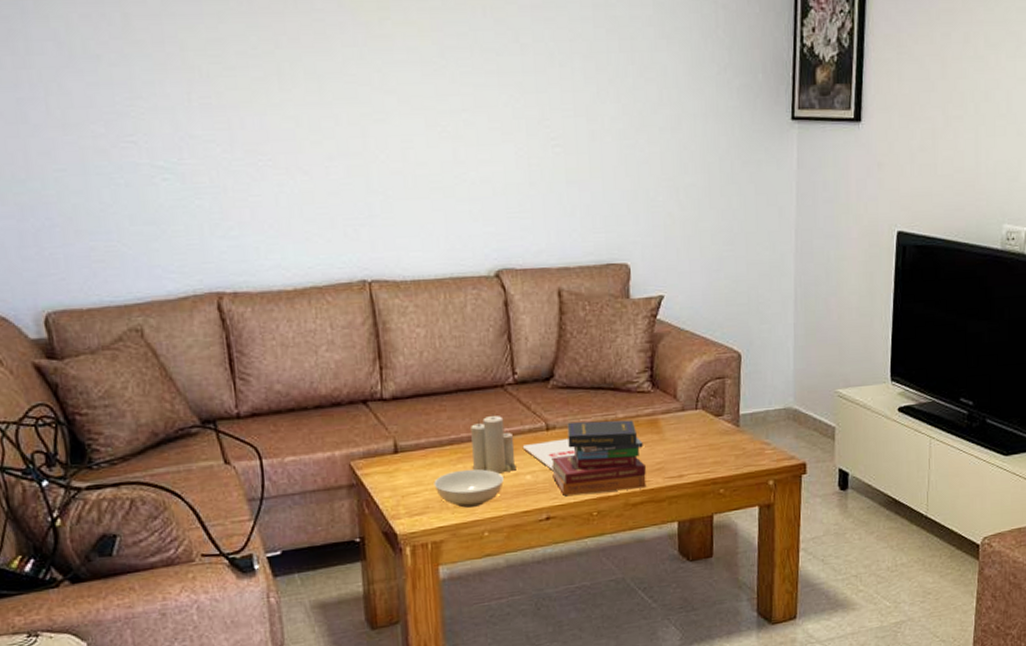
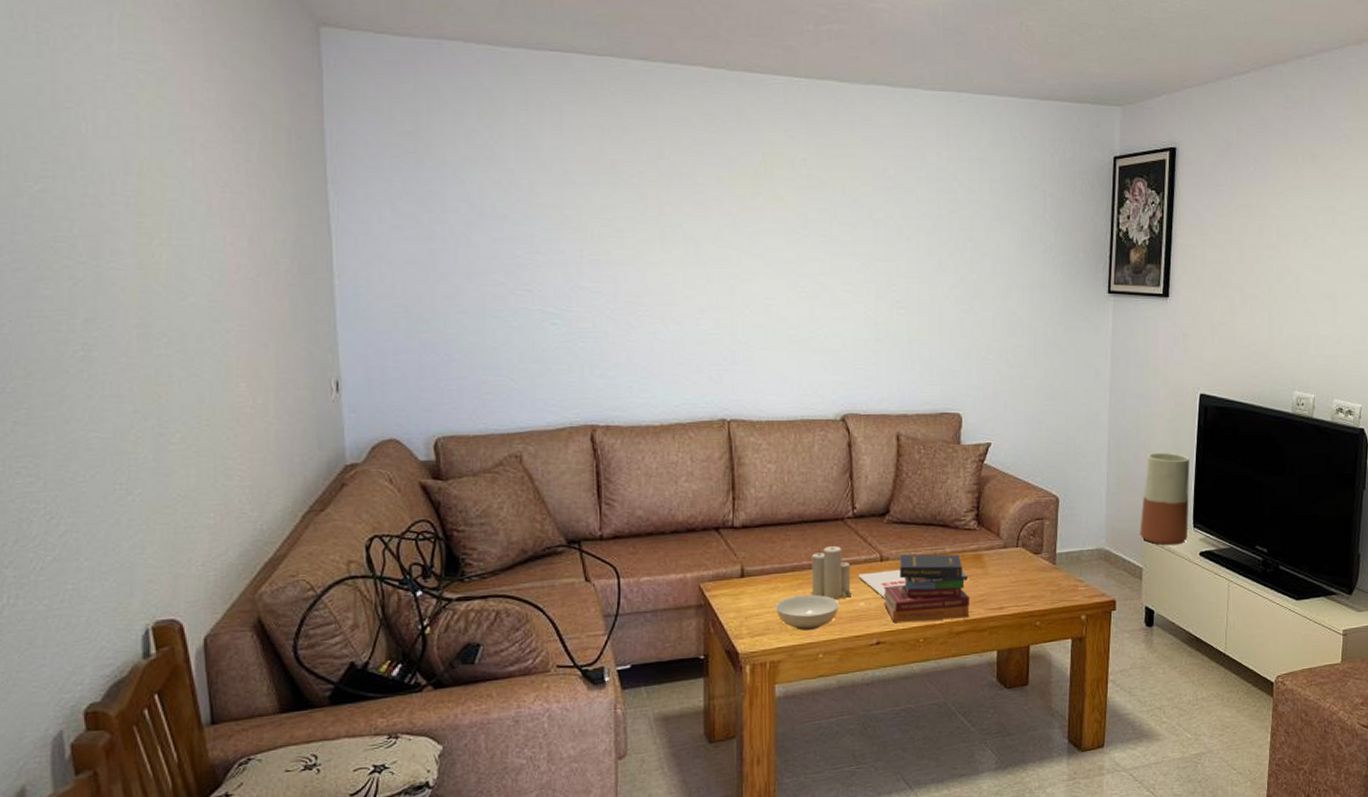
vase: none [831,298,887,402] -> present [1140,452,1190,546]

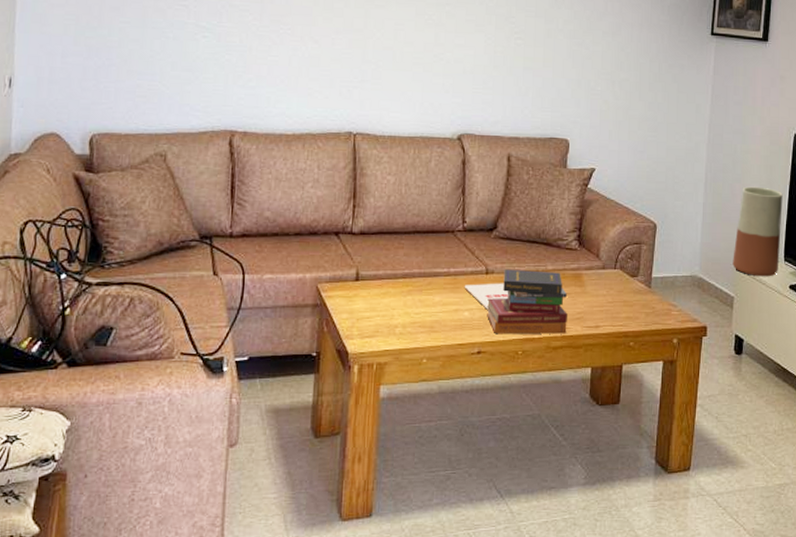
bowl: present [775,594,840,631] -> none [385,301,446,335]
candle: present [811,544,853,601] -> none [419,254,458,309]

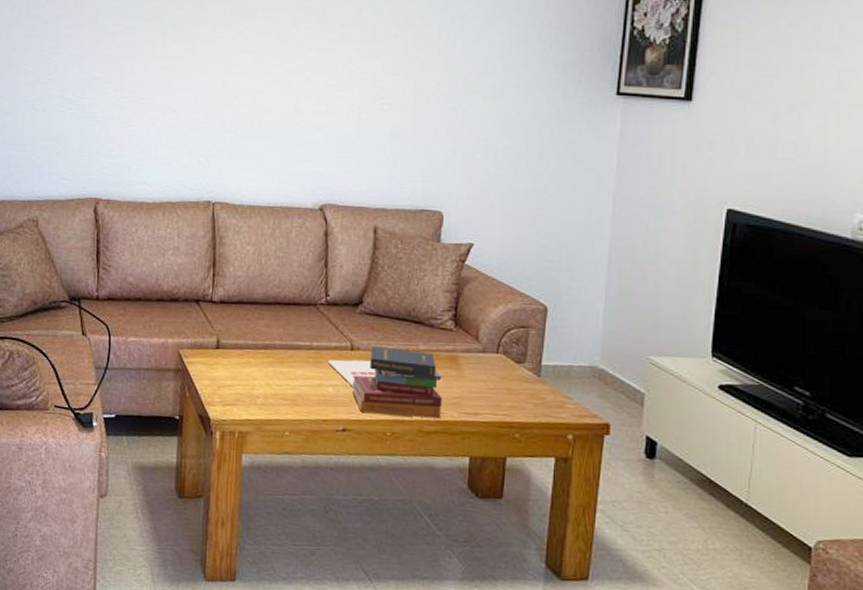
vase: present [732,186,783,277] -> none [643,269,711,374]

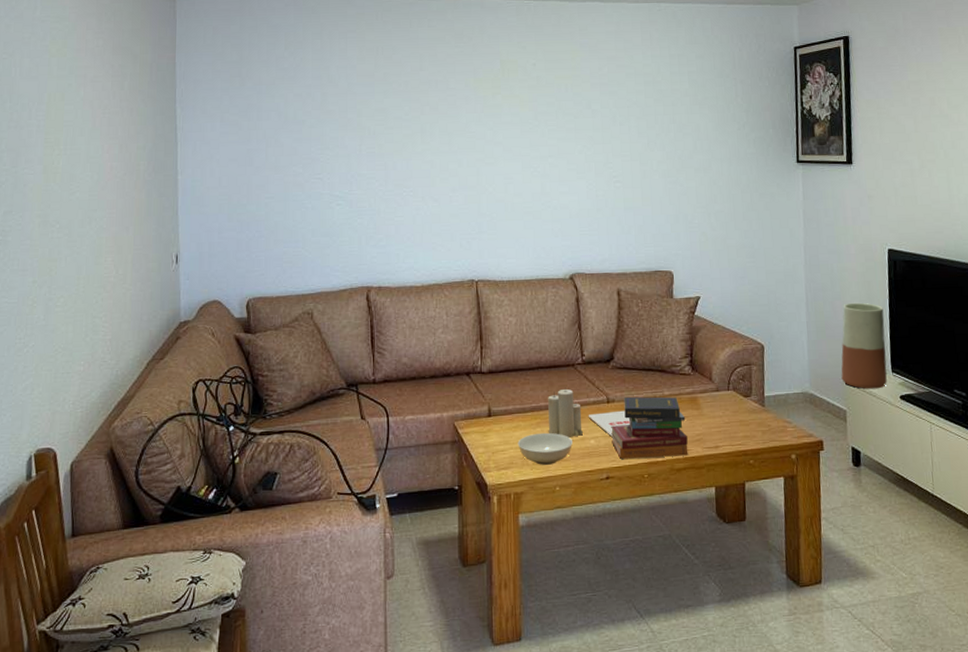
bowl: none [246,372,309,408] -> present [517,432,574,465]
candle: none [281,327,321,383] -> present [548,387,584,439]
vase: none [643,269,711,374] -> present [841,302,887,389]

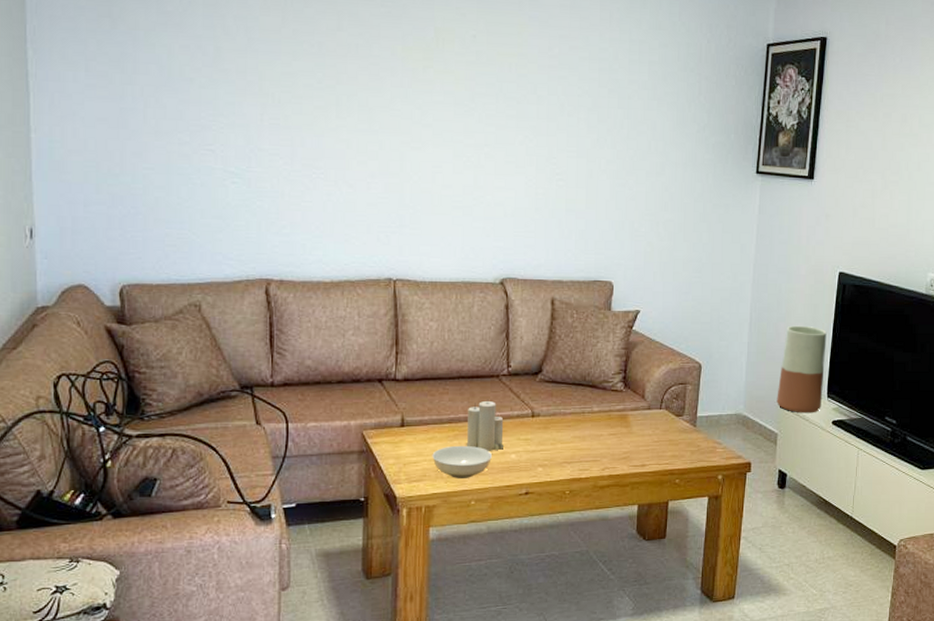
magazine: present [588,410,631,437] -> none [510,425,556,452]
books: present [611,396,688,459] -> none [534,411,614,474]

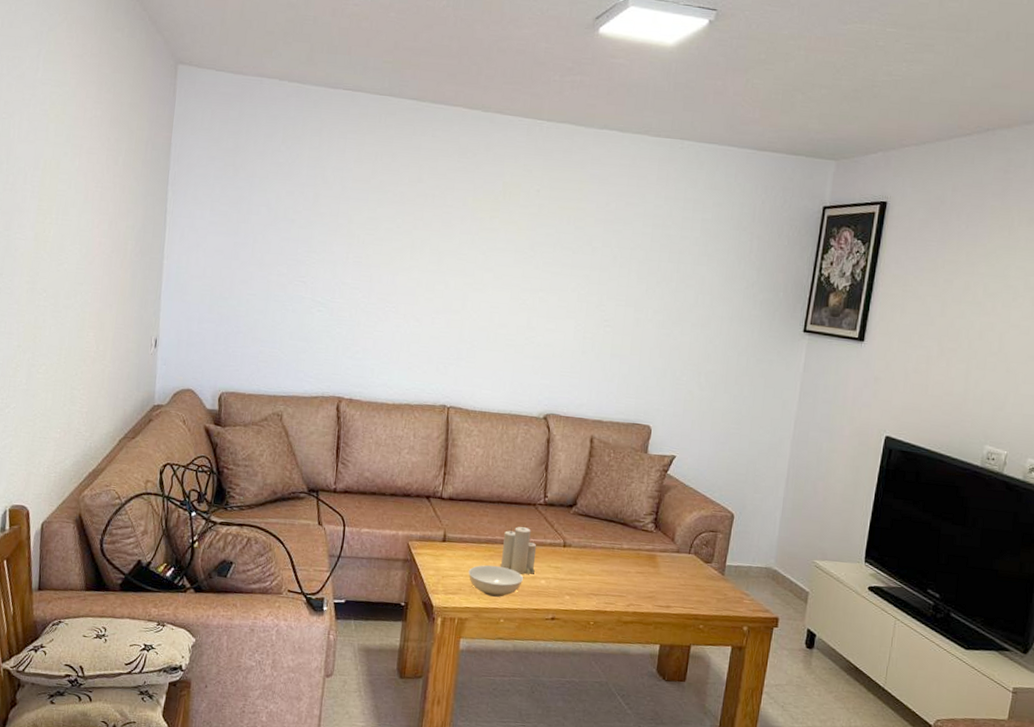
vase: present [776,325,827,414] -> none [810,485,868,577]

